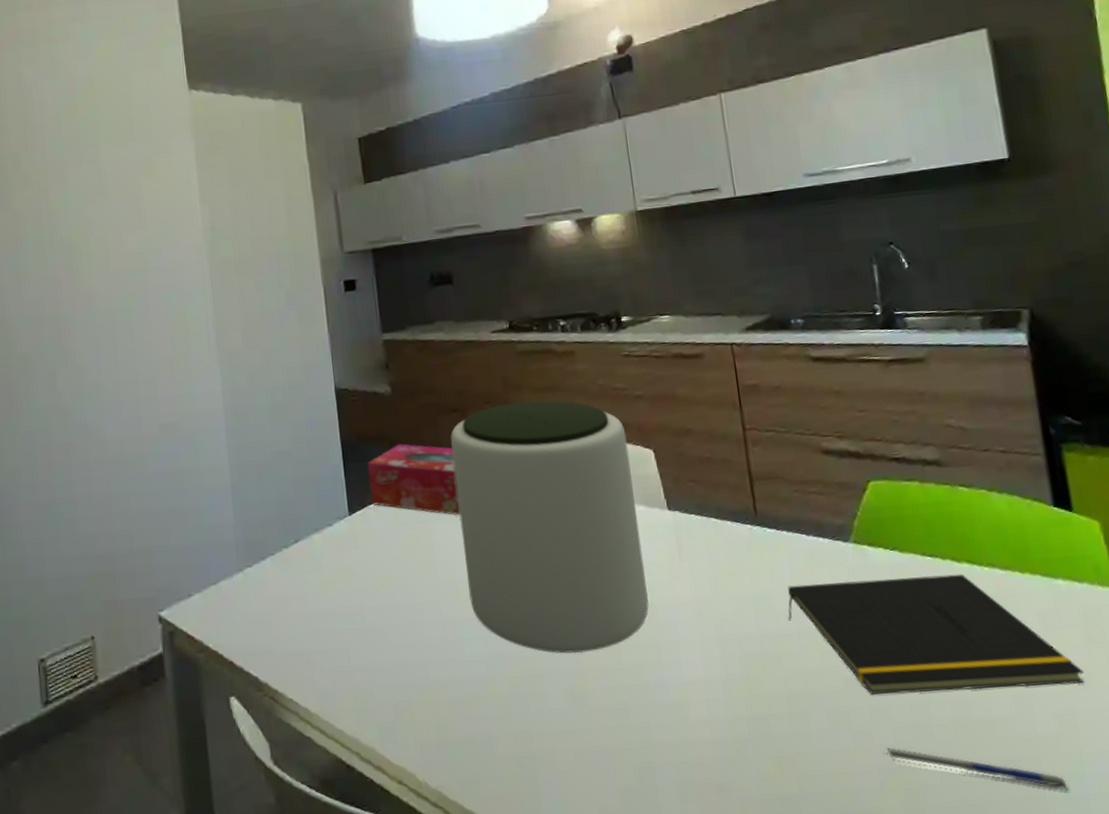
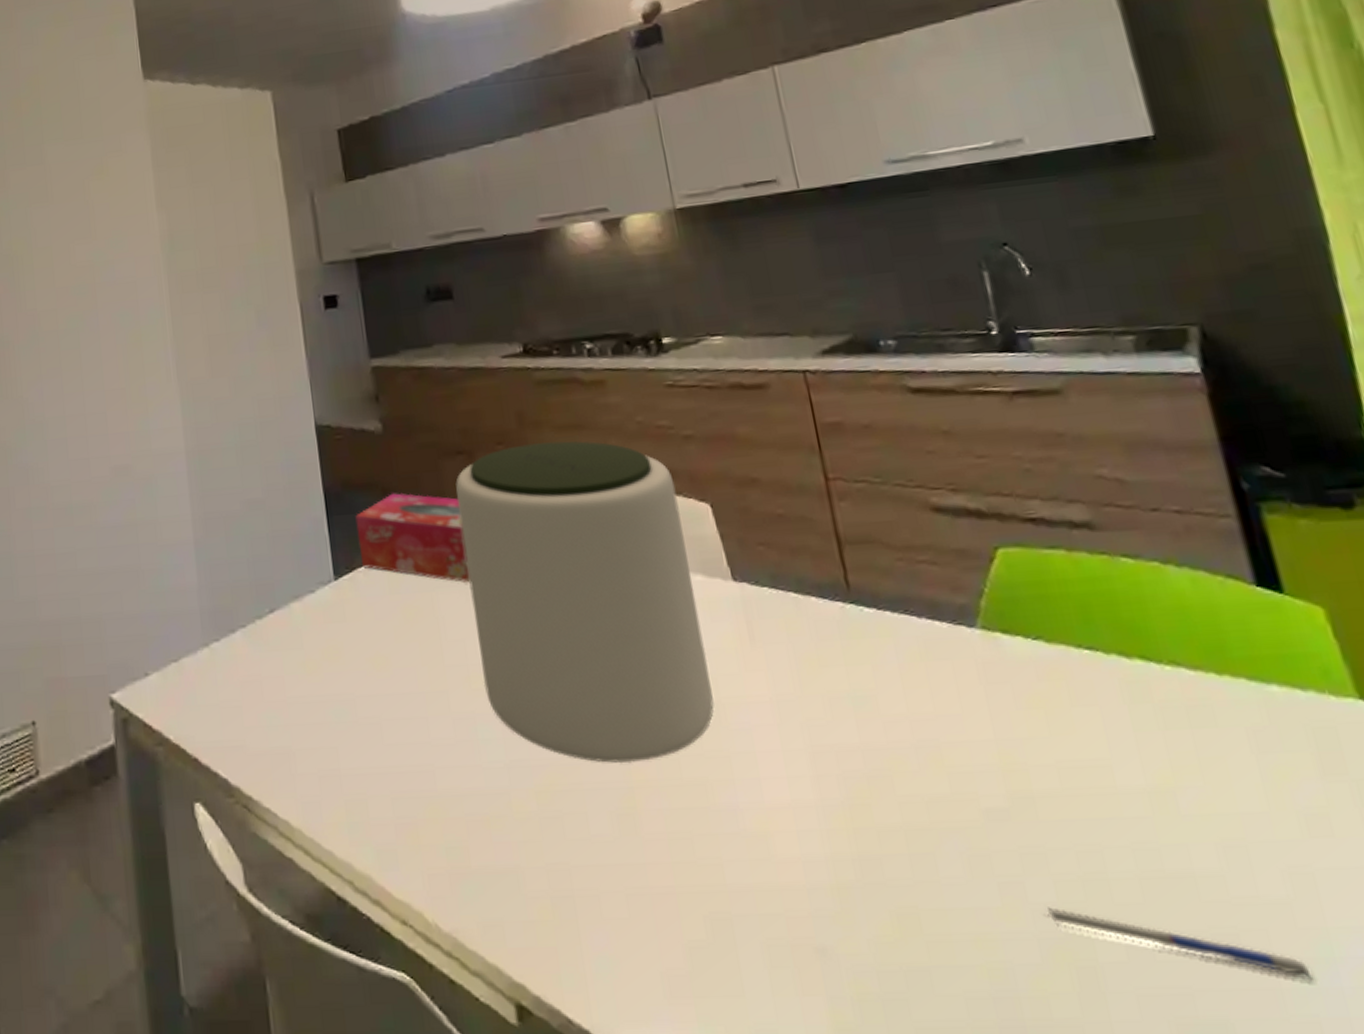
notepad: present [788,574,1084,694] -> none [896,673,1322,834]

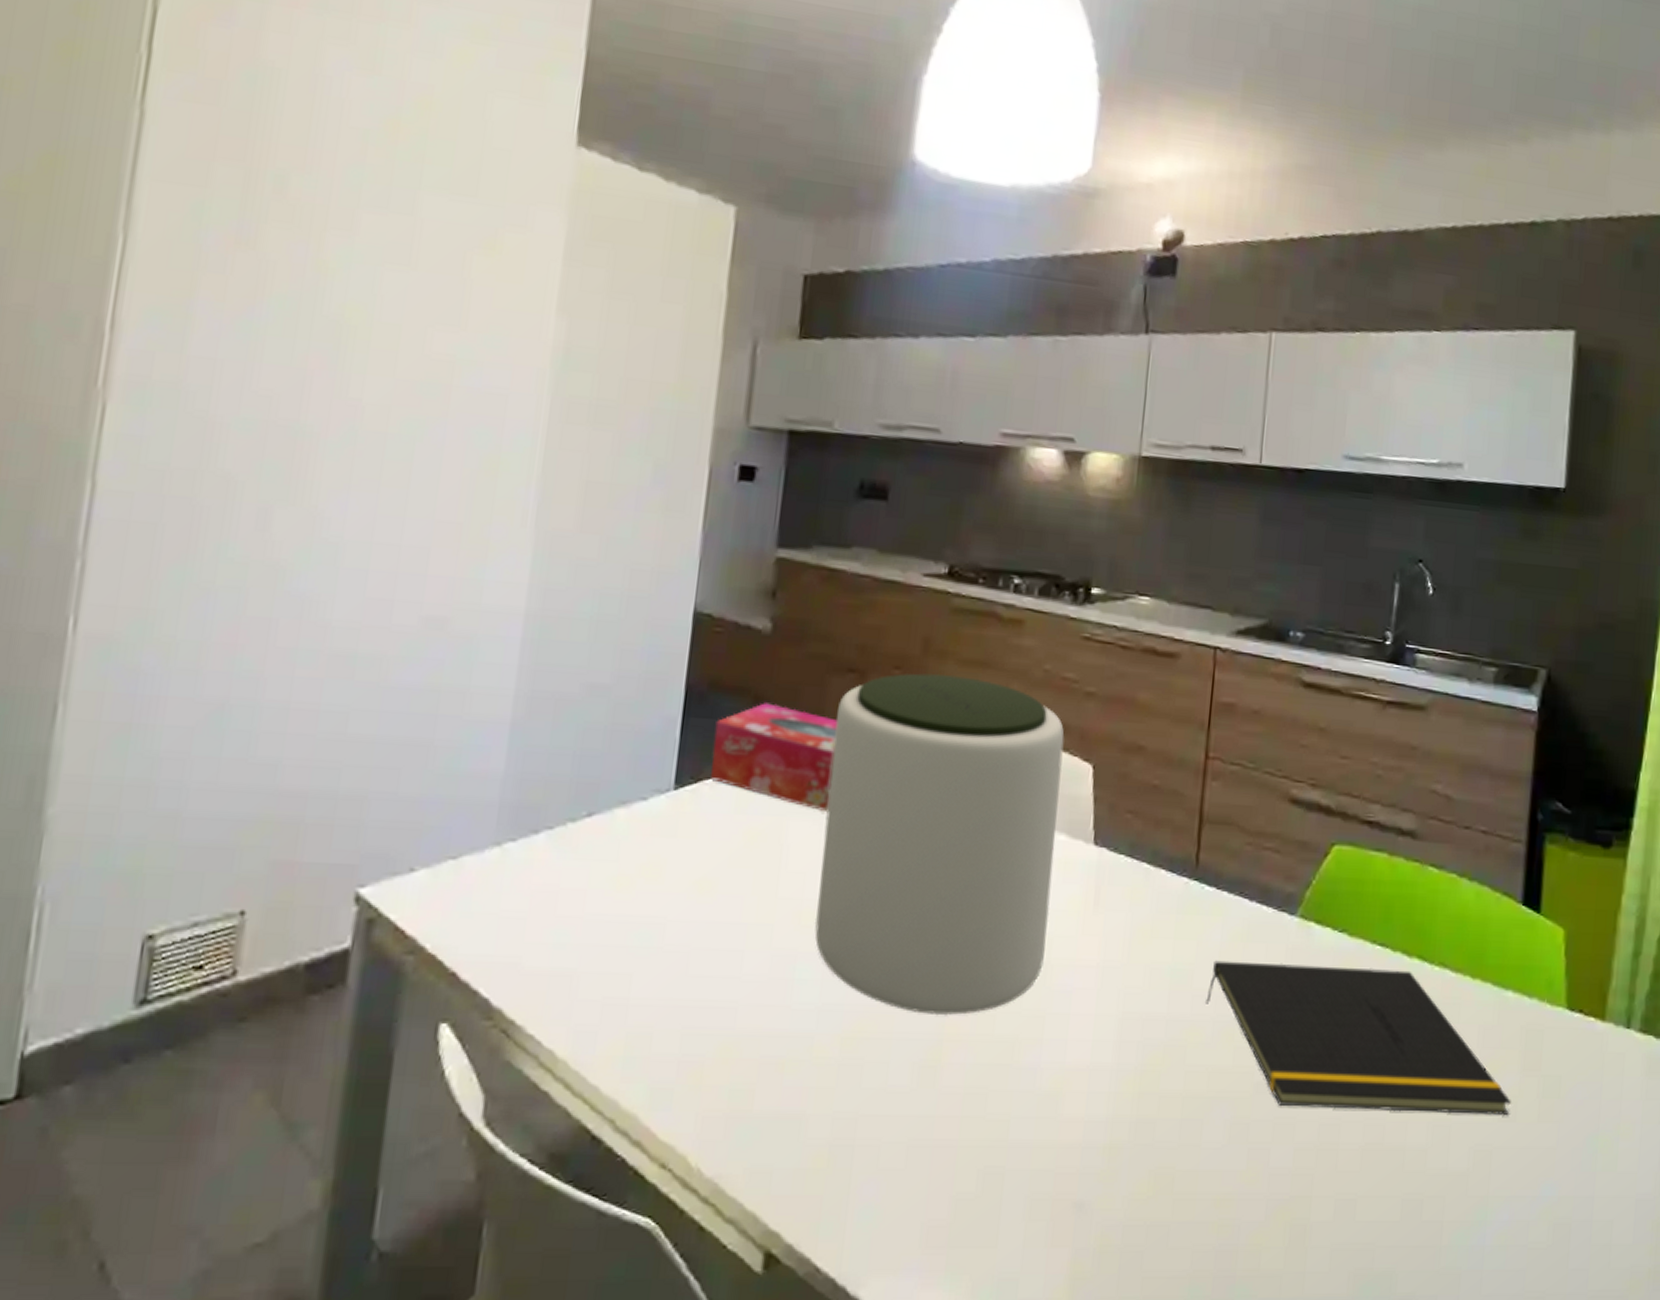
notepad: none [896,673,1322,834] -> present [1206,960,1511,1116]
pen: present [1042,907,1315,982] -> none [1277,1172,1467,1240]

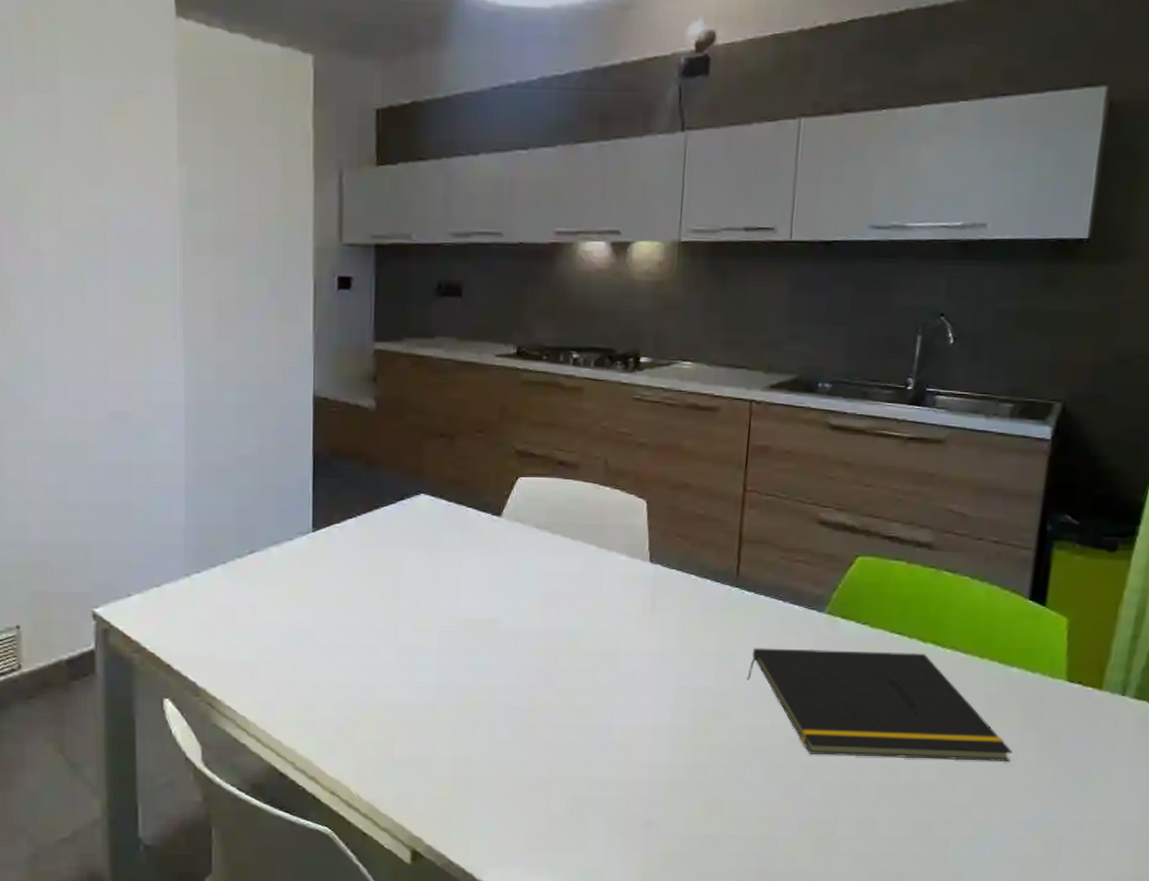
tissue box: present [710,703,838,813] -> none [338,464,435,545]
plant pot: present [814,673,1065,1016] -> none [429,434,622,691]

